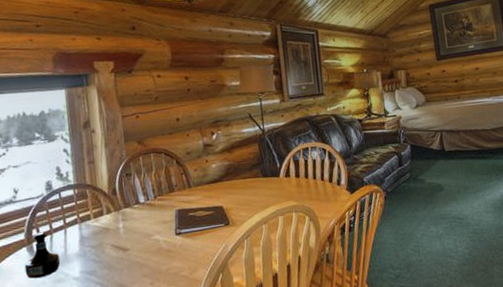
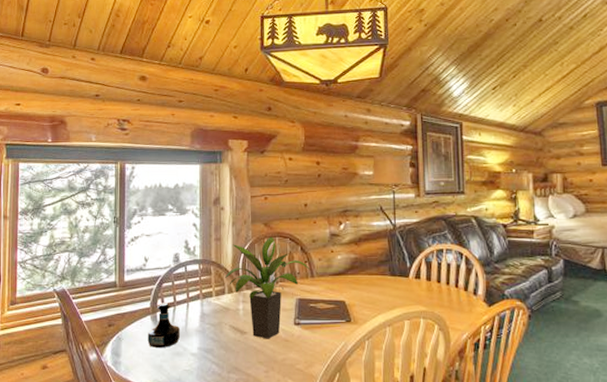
potted plant: none [102,153,187,253] -> present [225,236,311,339]

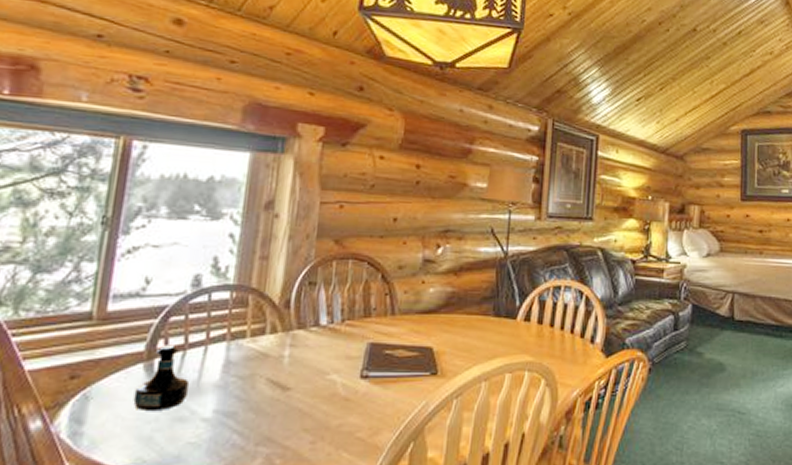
potted plant: present [225,236,311,339] -> none [269,258,392,398]

